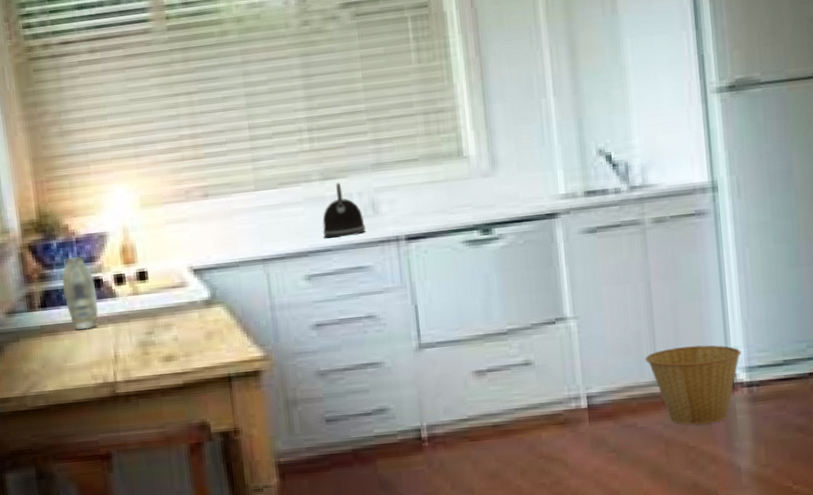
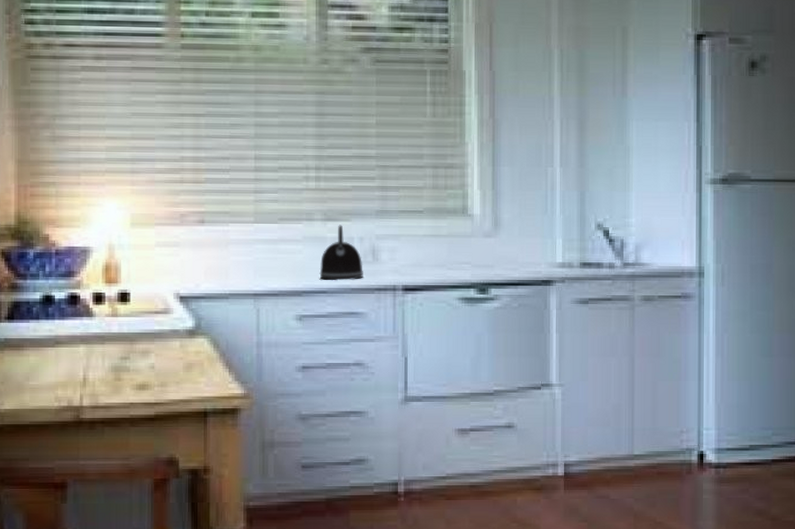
vase: present [61,257,99,330] -> none [34,269,72,348]
basket: present [645,345,741,425] -> none [622,424,712,500]

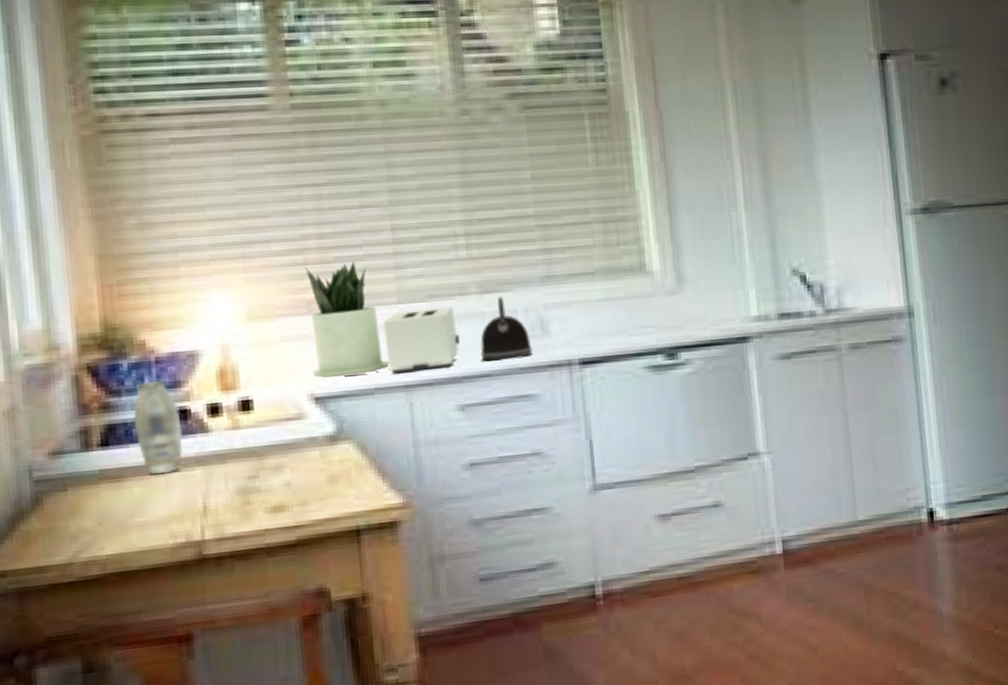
vase: none [34,269,72,348] -> present [132,381,183,474]
planter: none [178,184,243,282] -> present [305,262,390,379]
toaster: none [241,229,304,284] -> present [383,307,461,375]

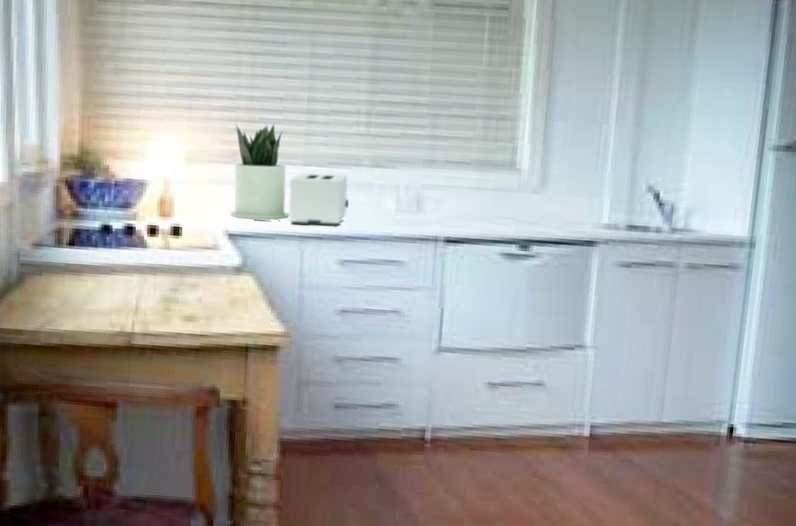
vase: present [132,381,183,474] -> none [93,199,128,275]
kettle: present [480,296,533,362] -> none [363,172,407,228]

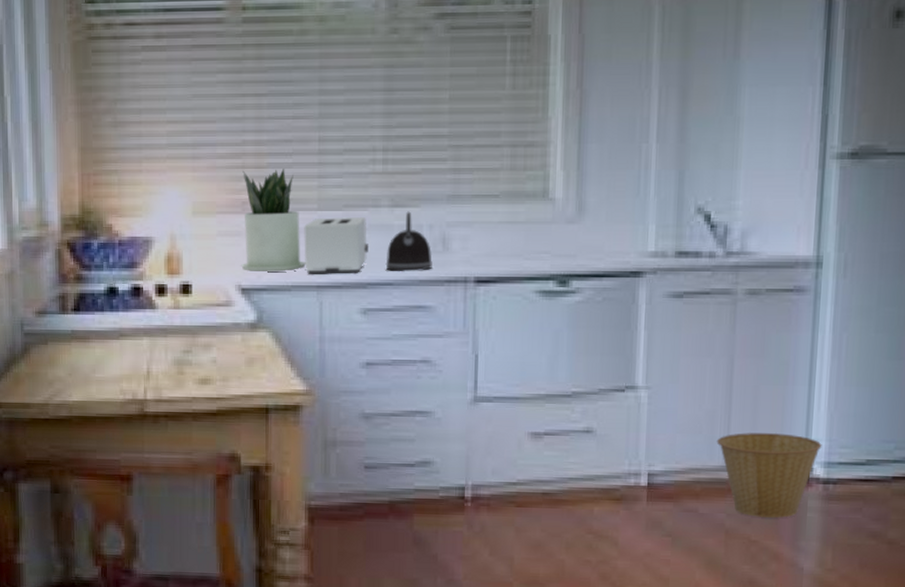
kettle: none [363,172,407,228] -> present [385,211,432,272]
basket: none [653,393,745,471] -> present [716,433,822,518]

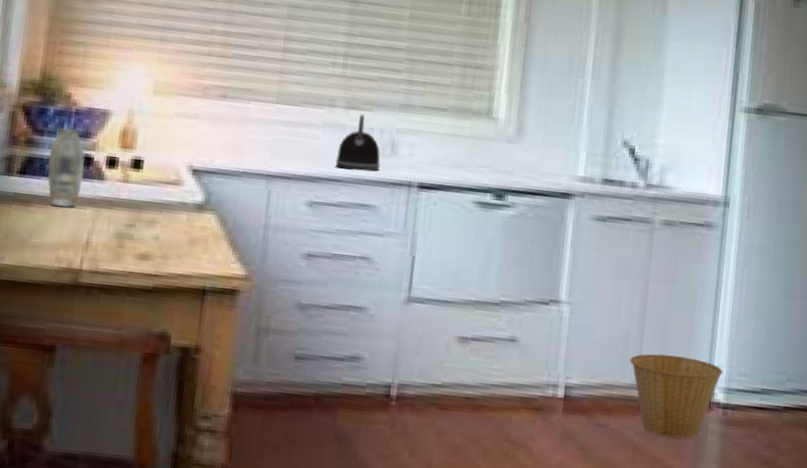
vase: none [99,260,135,340] -> present [47,127,85,208]
planter: present [240,169,306,273] -> none [194,57,259,158]
toaster: present [304,216,370,275] -> none [257,111,322,168]

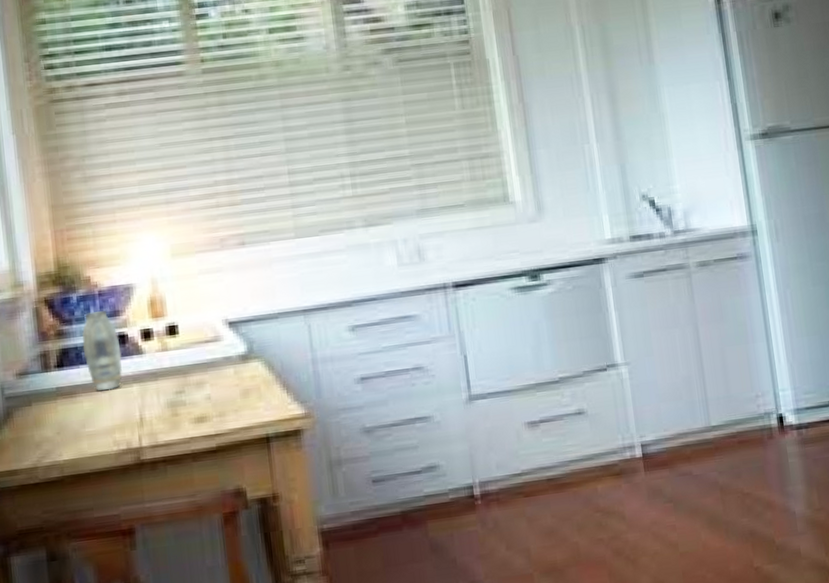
kettle: present [335,114,381,171] -> none [366,229,412,287]
basket: present [629,353,723,439] -> none [696,388,789,471]

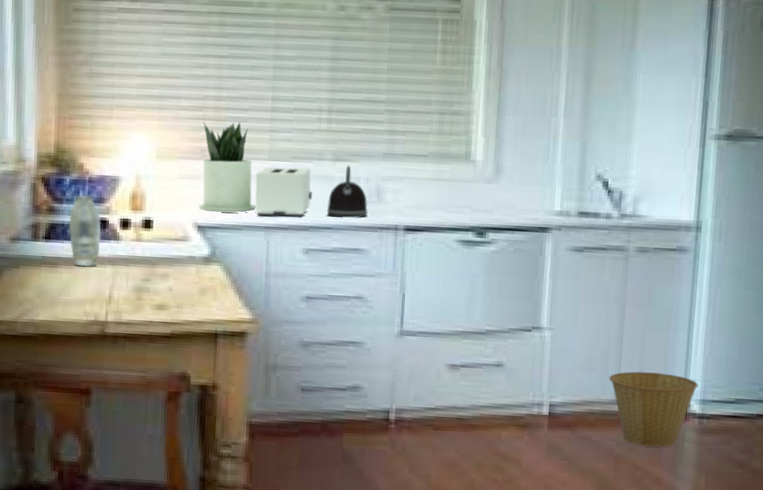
planter: none [217,203,290,306] -> present [197,122,256,214]
toaster: none [284,239,350,301] -> present [254,167,313,218]
kettle: none [366,229,412,287] -> present [326,165,368,219]
basket: none [696,388,789,471] -> present [608,371,698,447]

